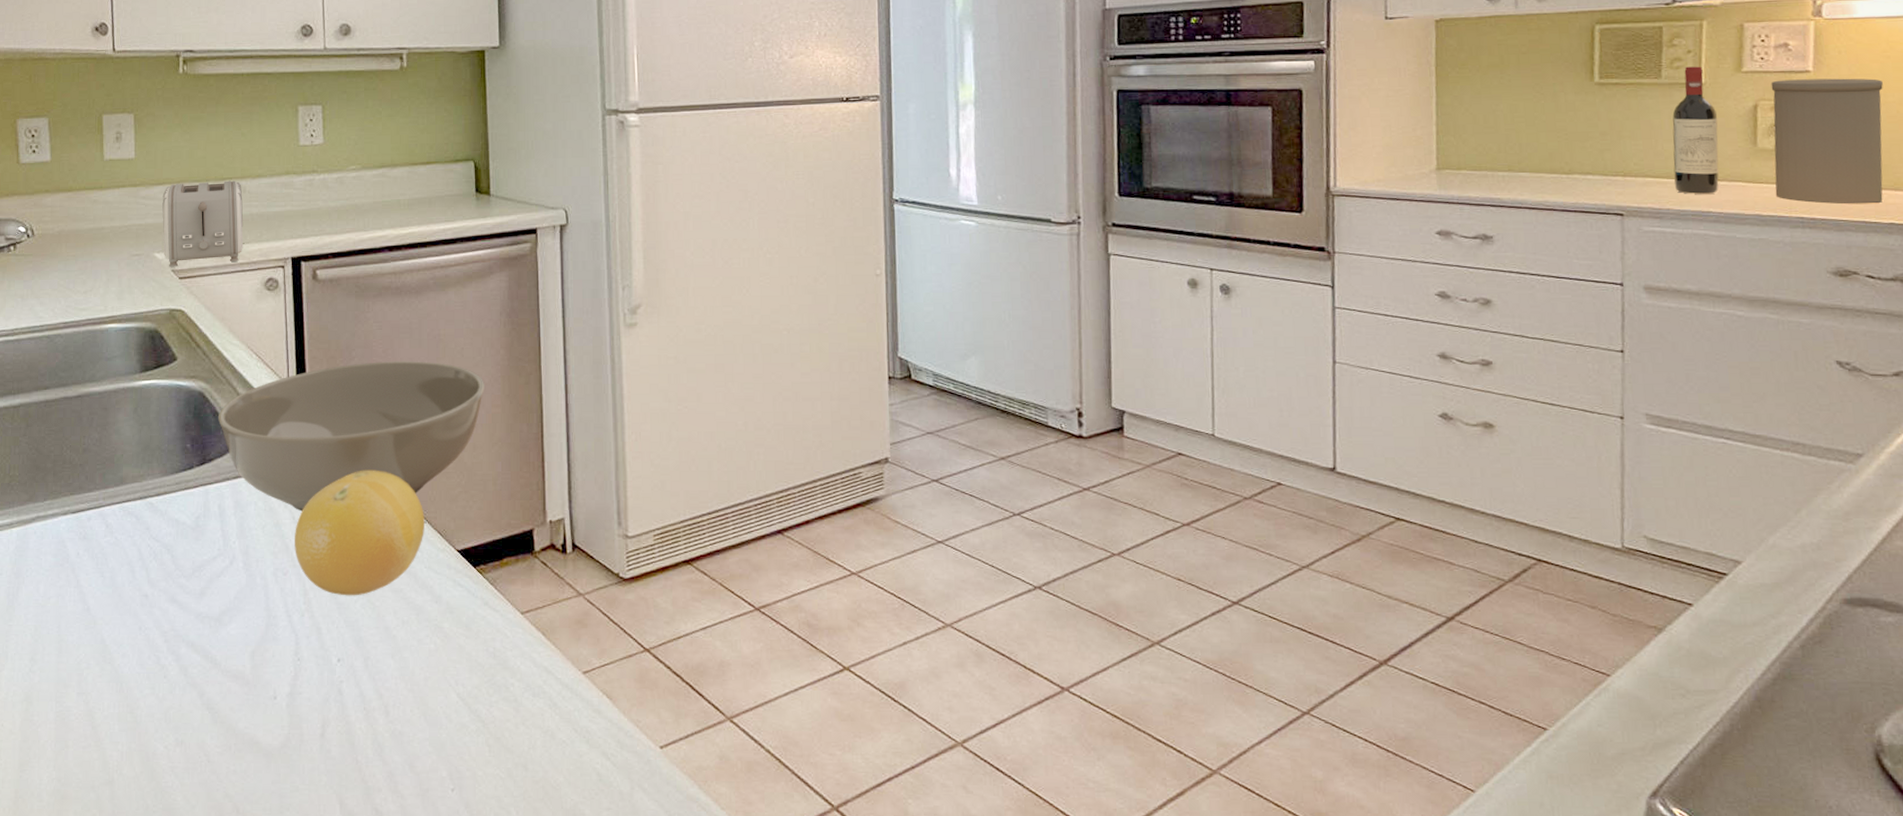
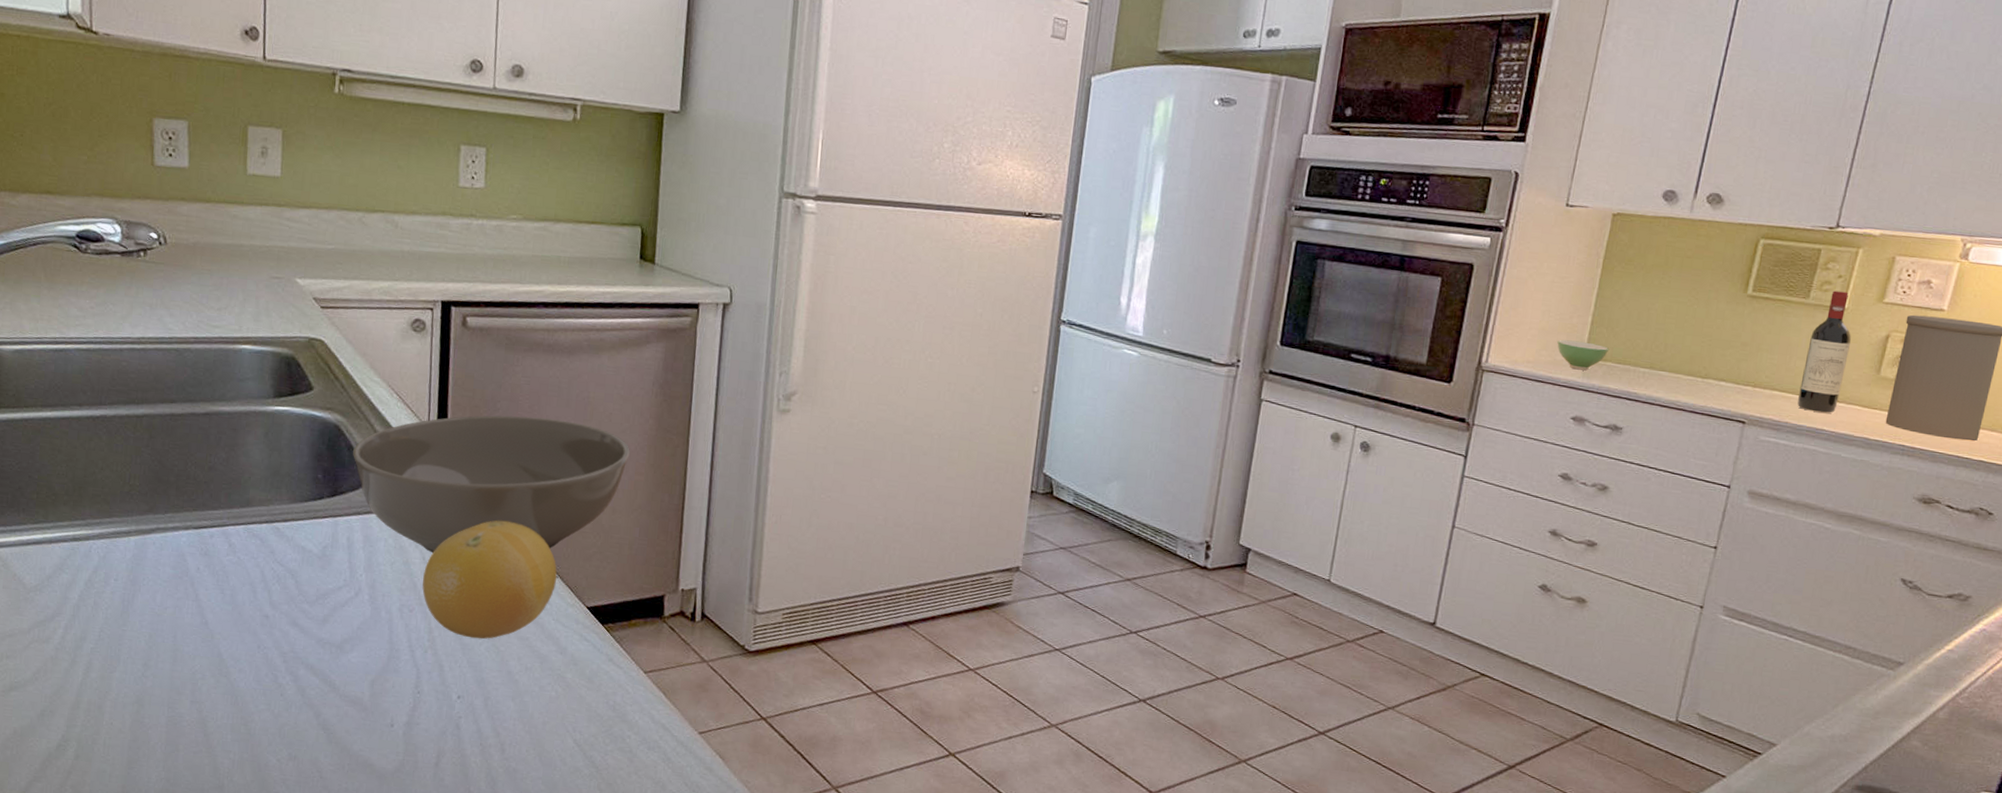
toaster: present [162,180,244,267] -> none [306,209,394,298]
bowl: none [1404,152,1462,182] -> present [1556,339,1610,371]

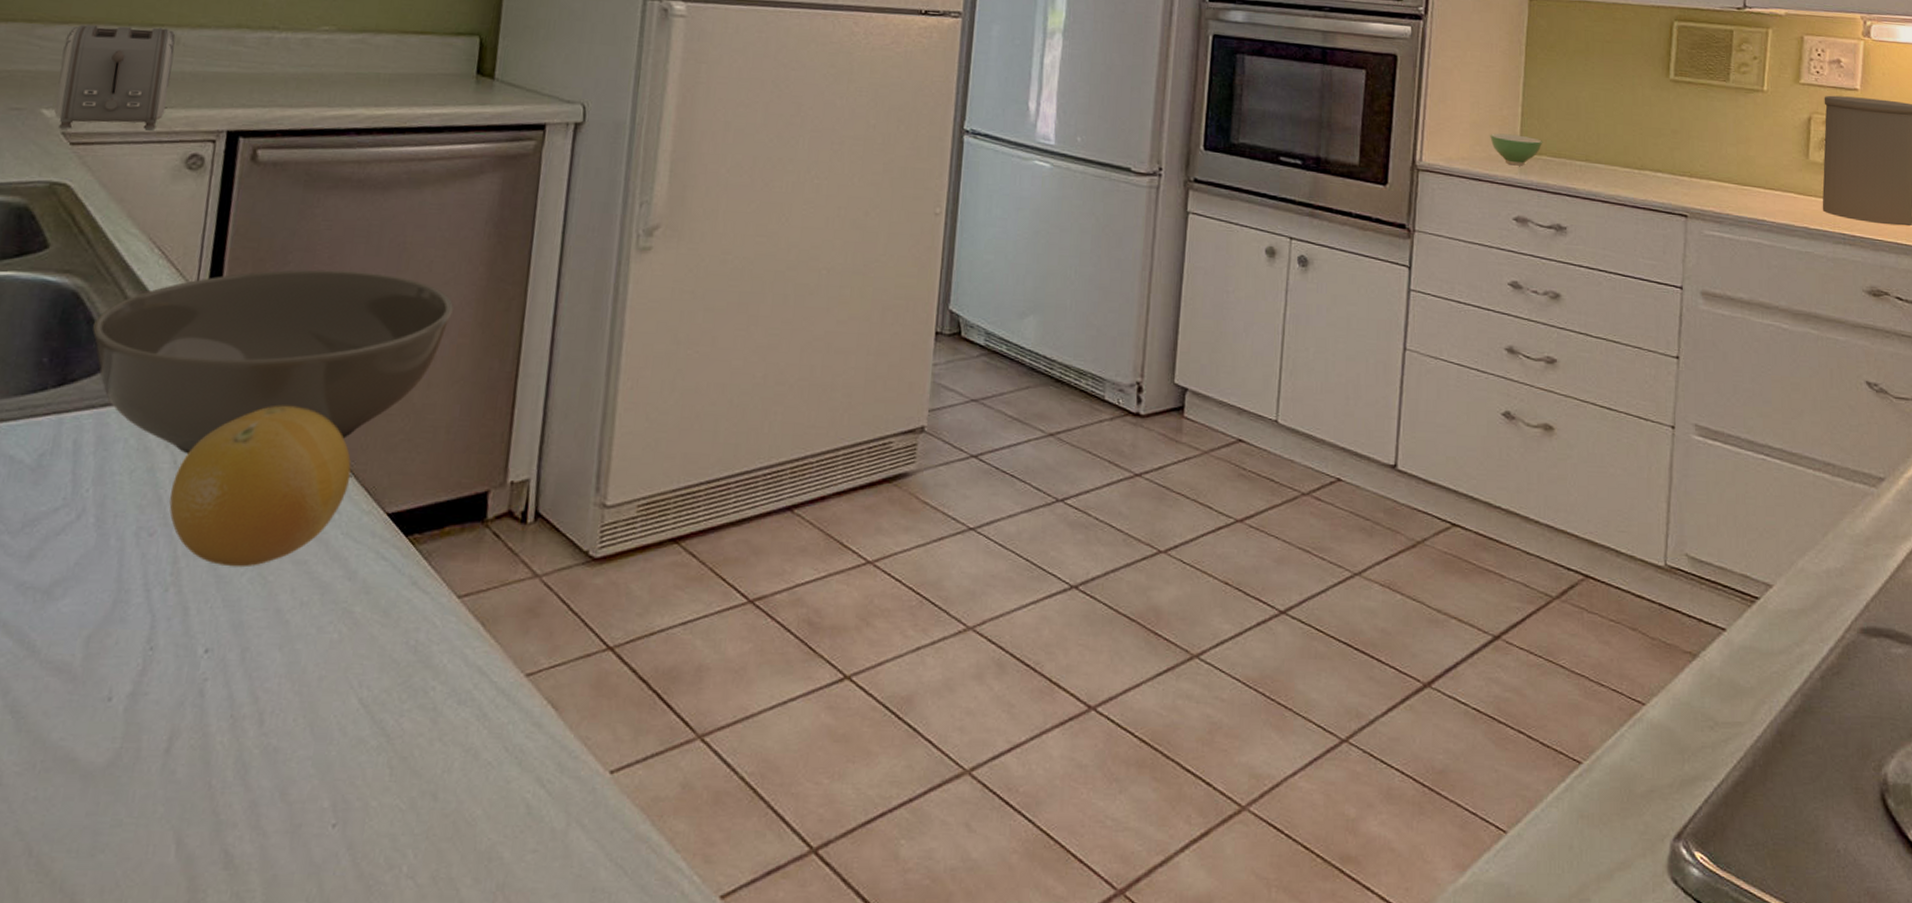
toaster: none [306,209,394,298] -> present [54,24,176,129]
wine bottle: present [1797,290,1852,413] -> none [1734,72,1777,202]

